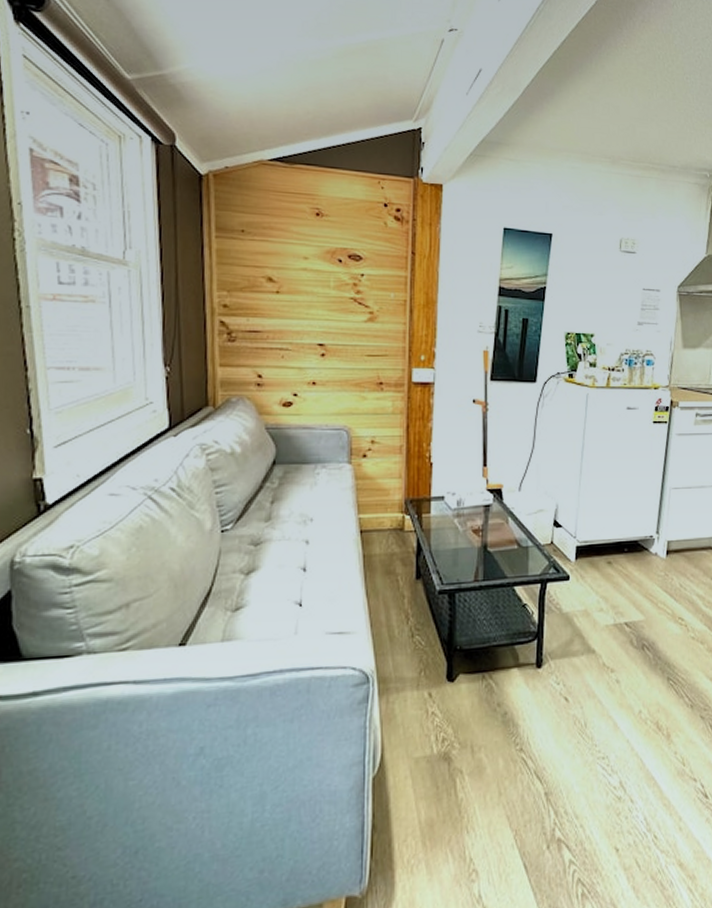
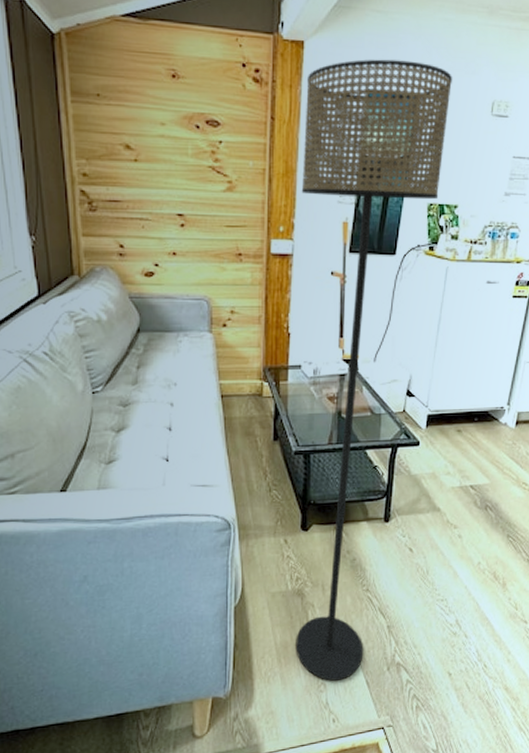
floor lamp: none [442,201,582,867] -> present [296,59,452,681]

